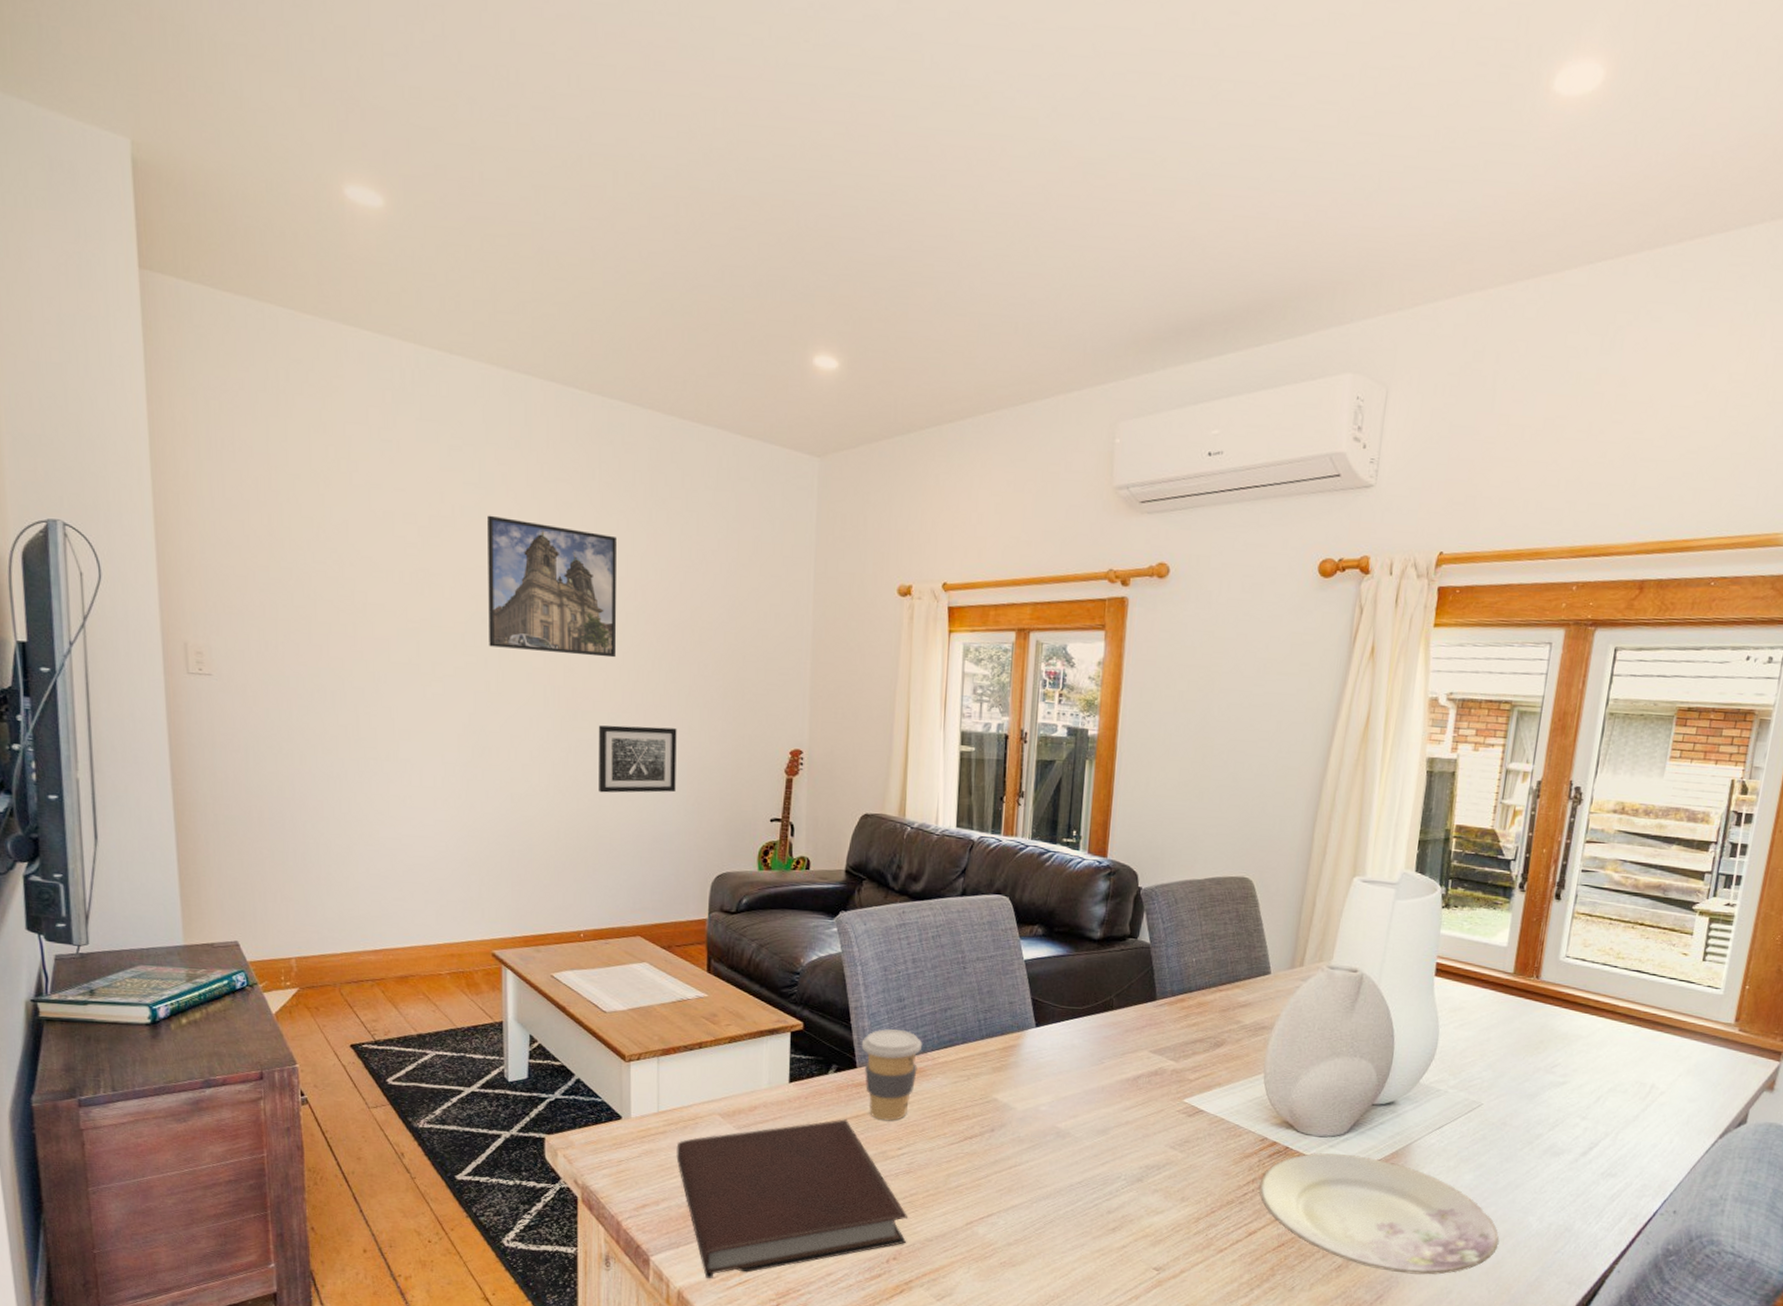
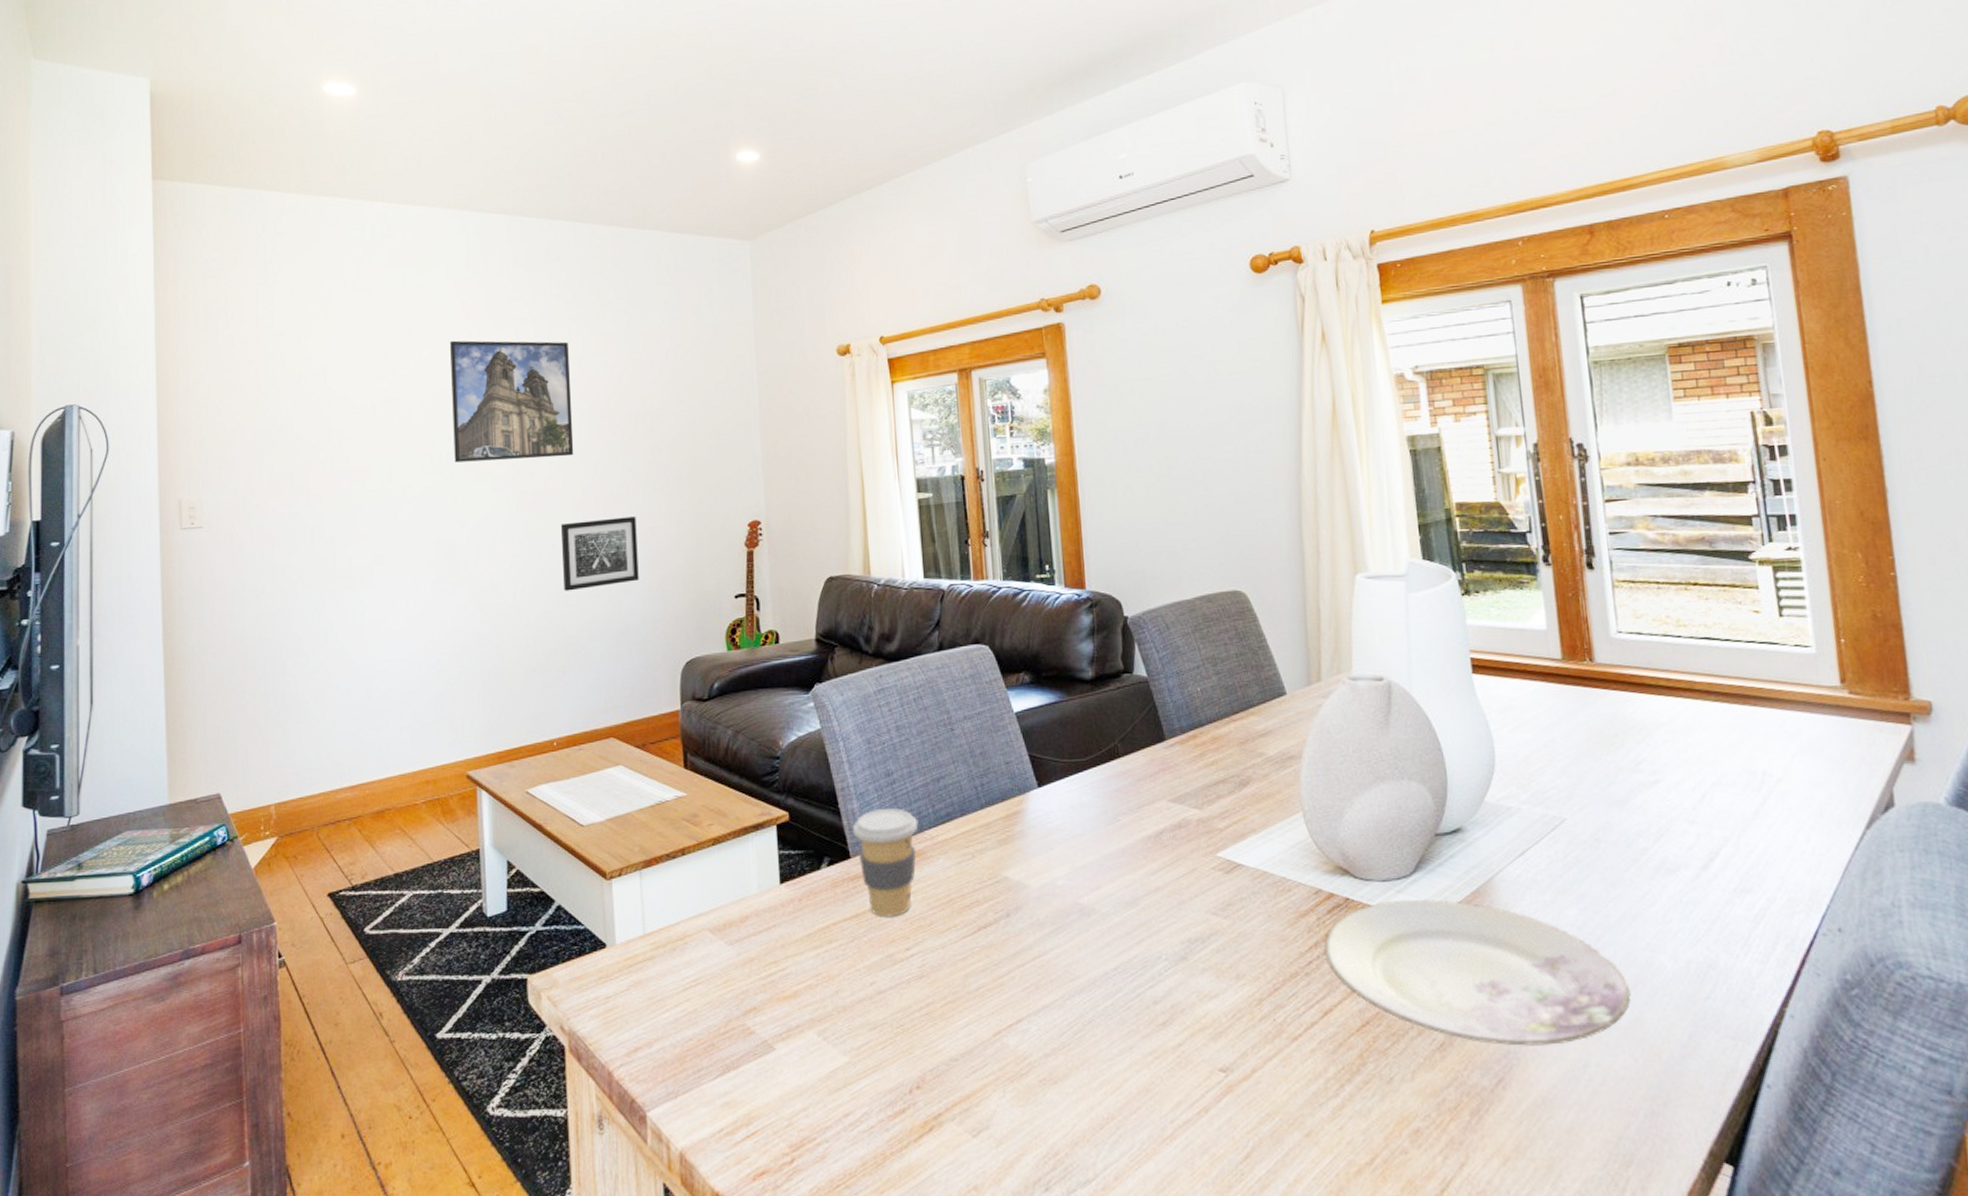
notebook: present [676,1119,907,1279] -> none [666,920,928,1135]

